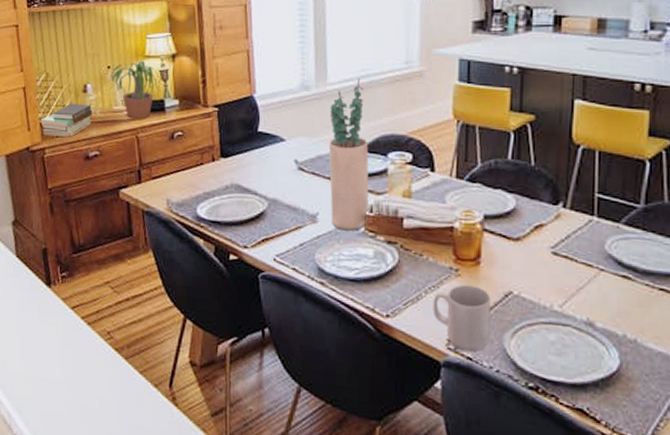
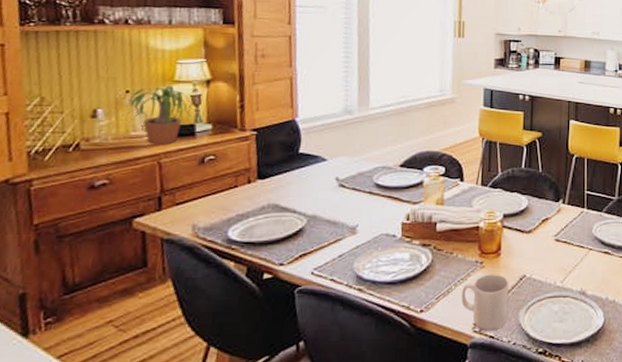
books: present [41,103,92,137] -> none [28,129,103,166]
vase: present [328,79,369,231] -> none [369,104,407,239]

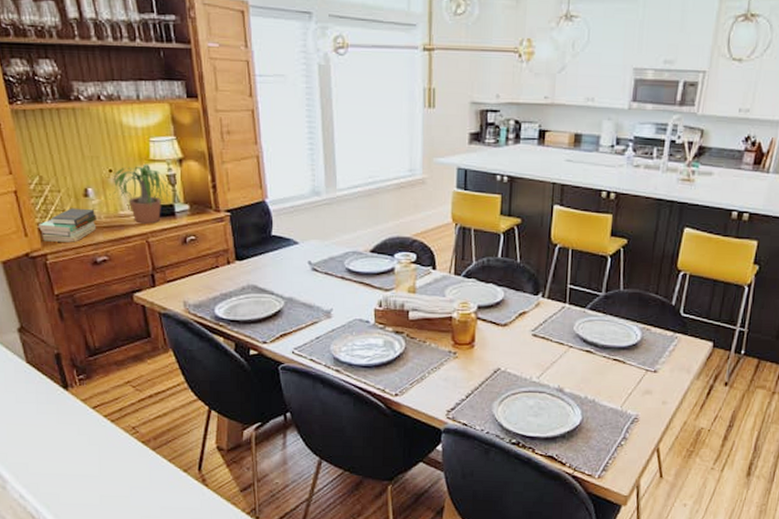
books: none [28,129,103,166] -> present [39,208,97,243]
cup: present [461,274,509,331] -> none [435,365,483,419]

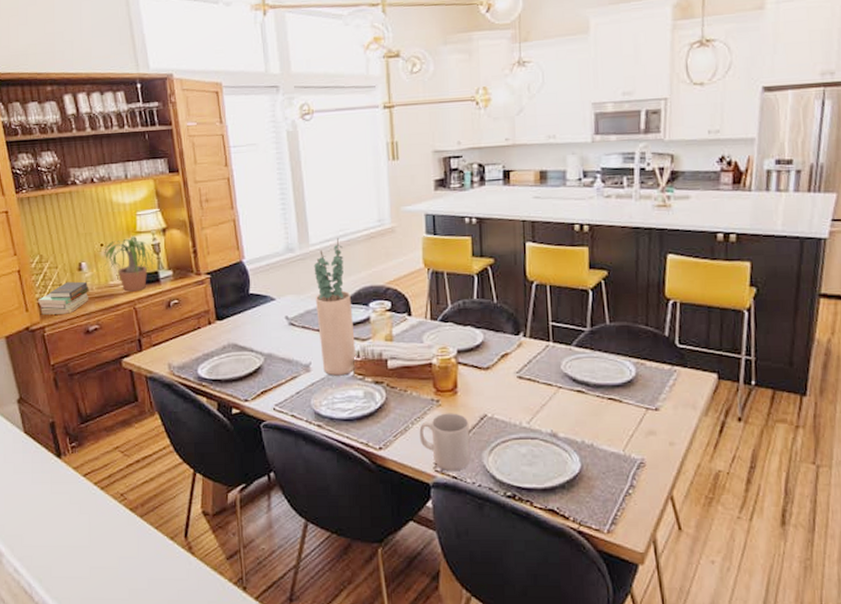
vase: none [339,185,379,324] -> present [314,238,357,376]
cup: none [435,365,483,419] -> present [419,413,471,472]

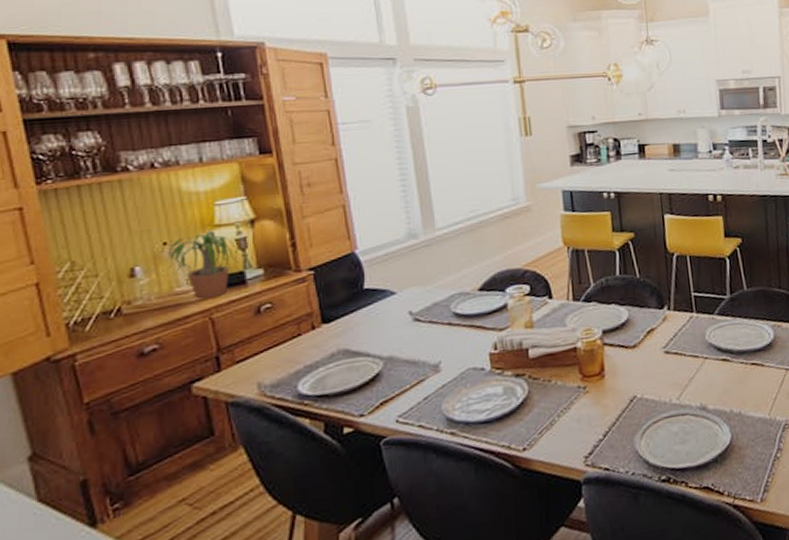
books: present [38,281,89,315] -> none [66,291,145,339]
vase: present [314,238,357,376] -> none [441,220,495,374]
cup: present [419,413,471,472] -> none [566,398,623,464]

